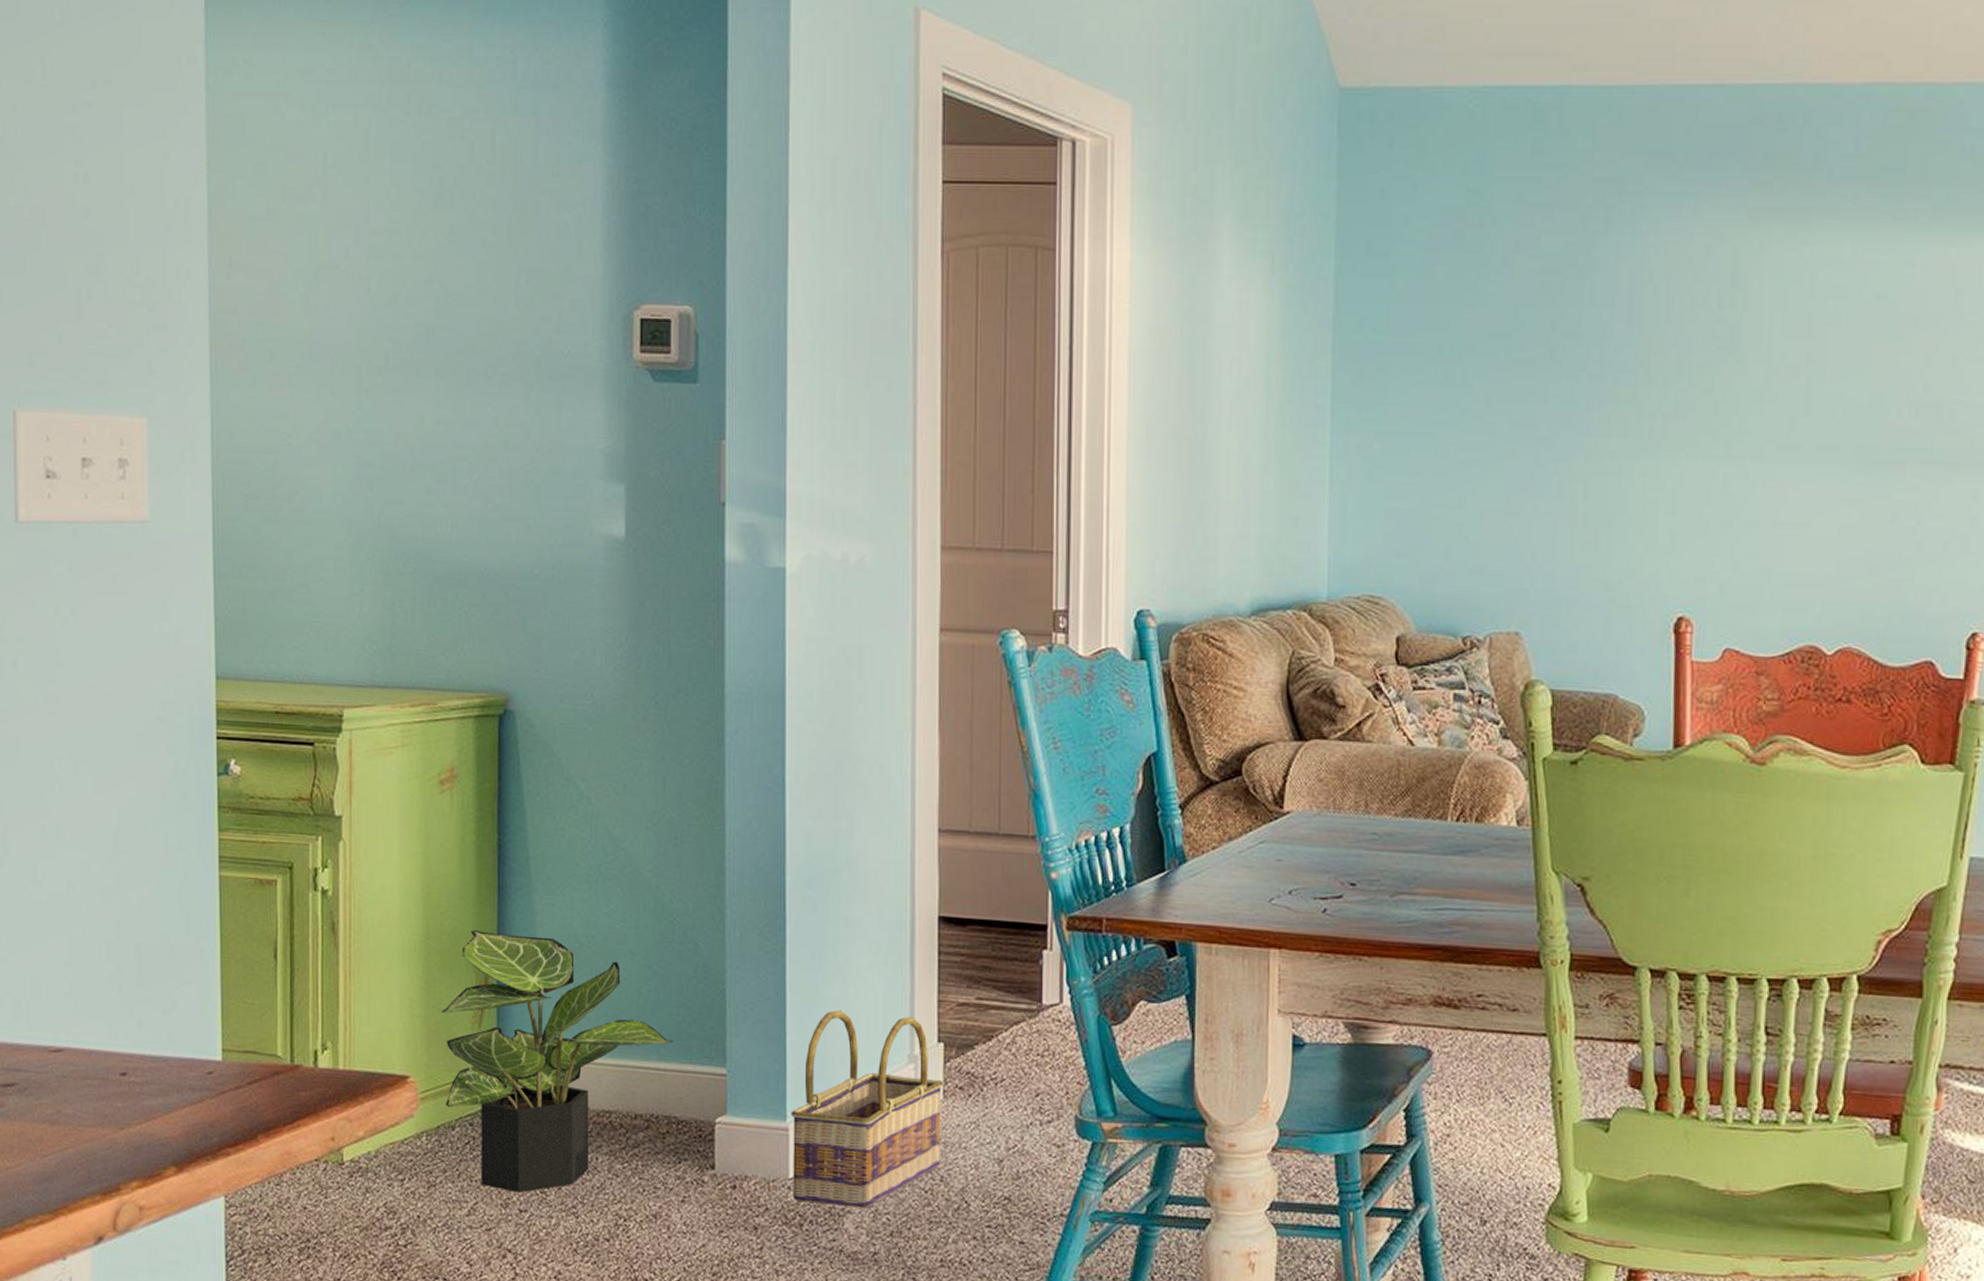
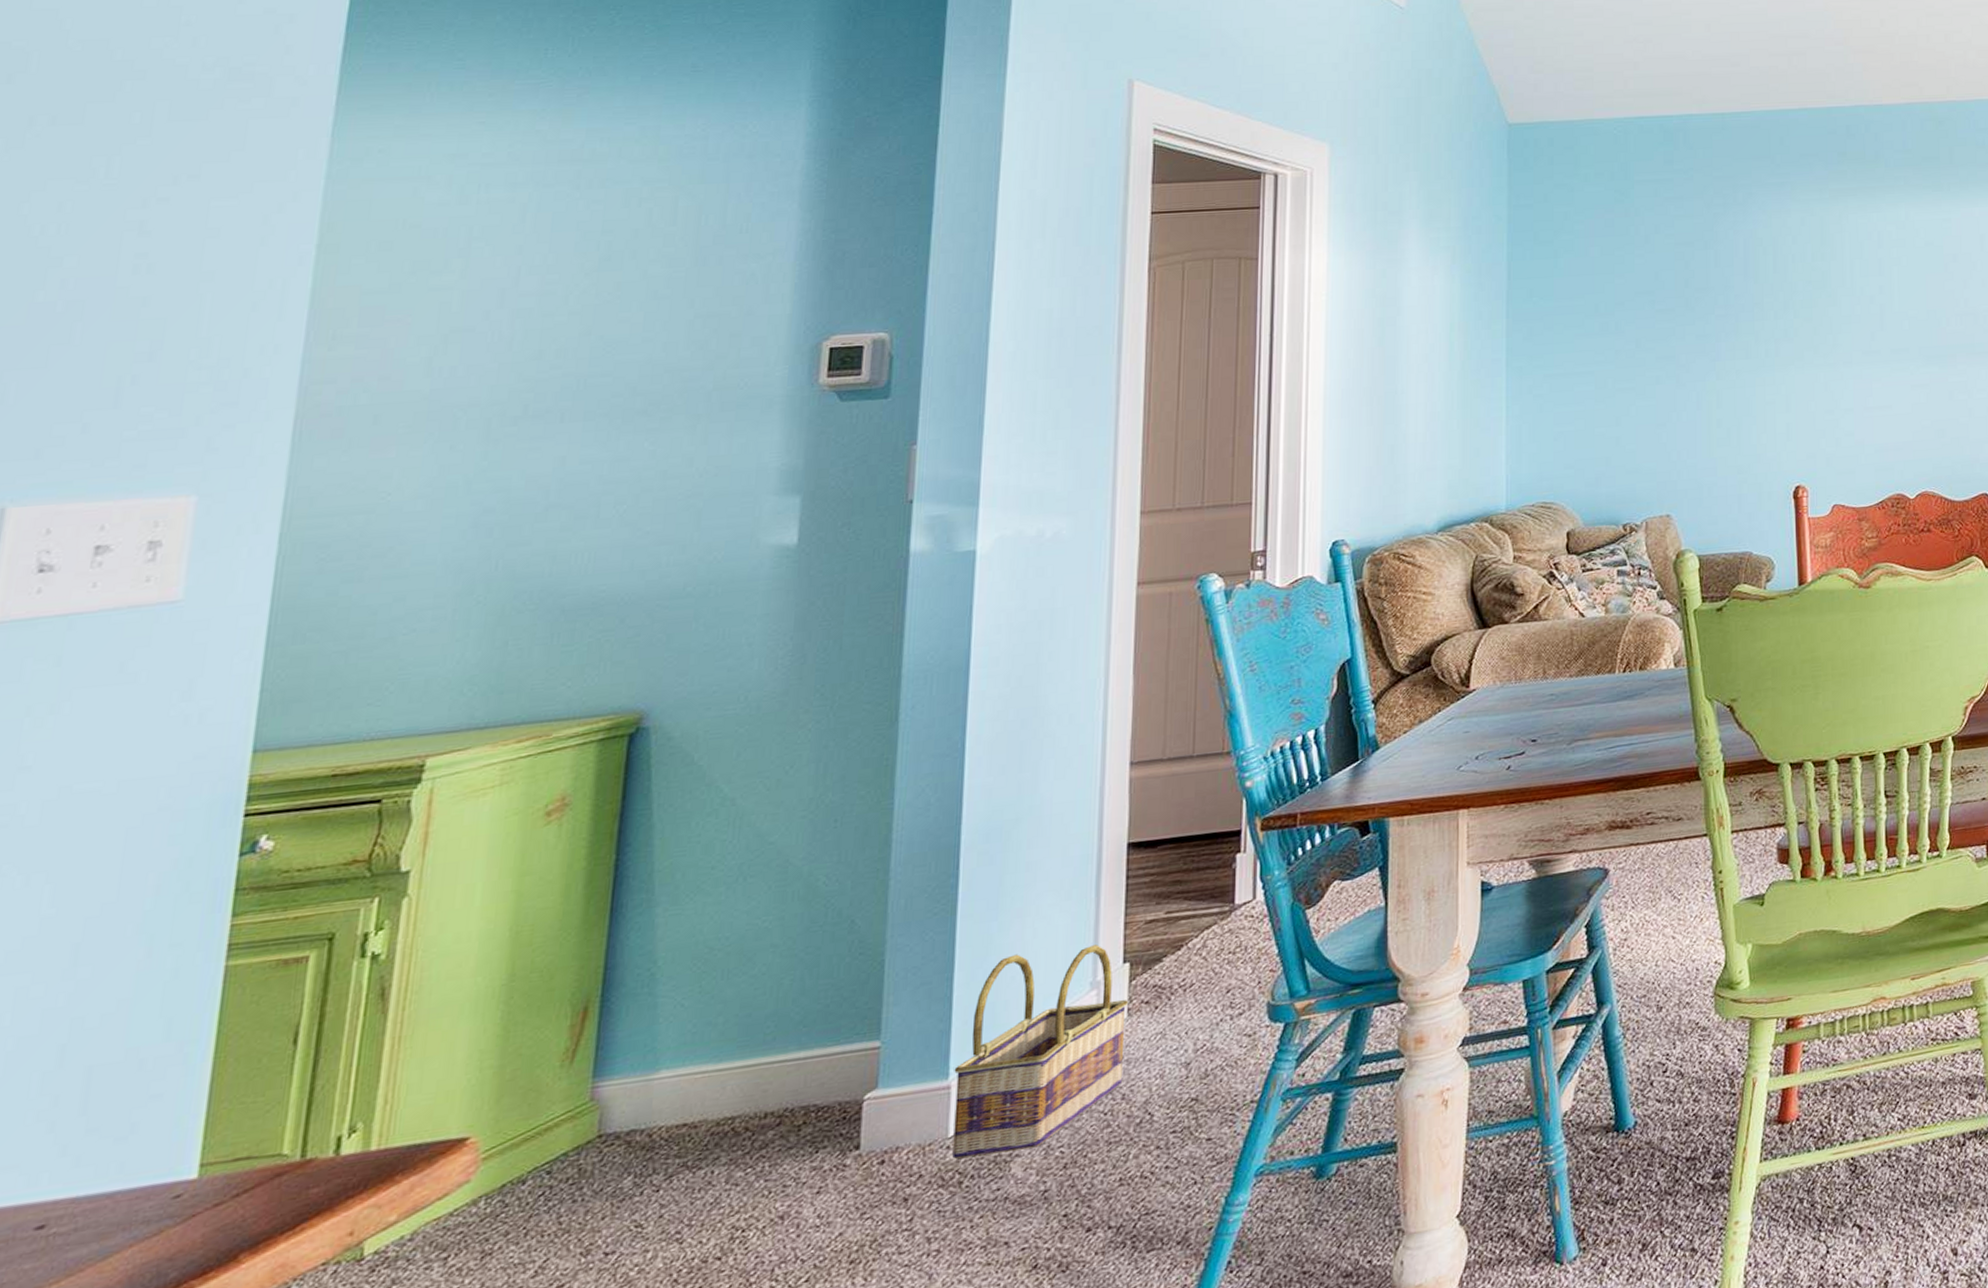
potted plant: present [441,930,674,1193] -> none [515,949,819,1238]

